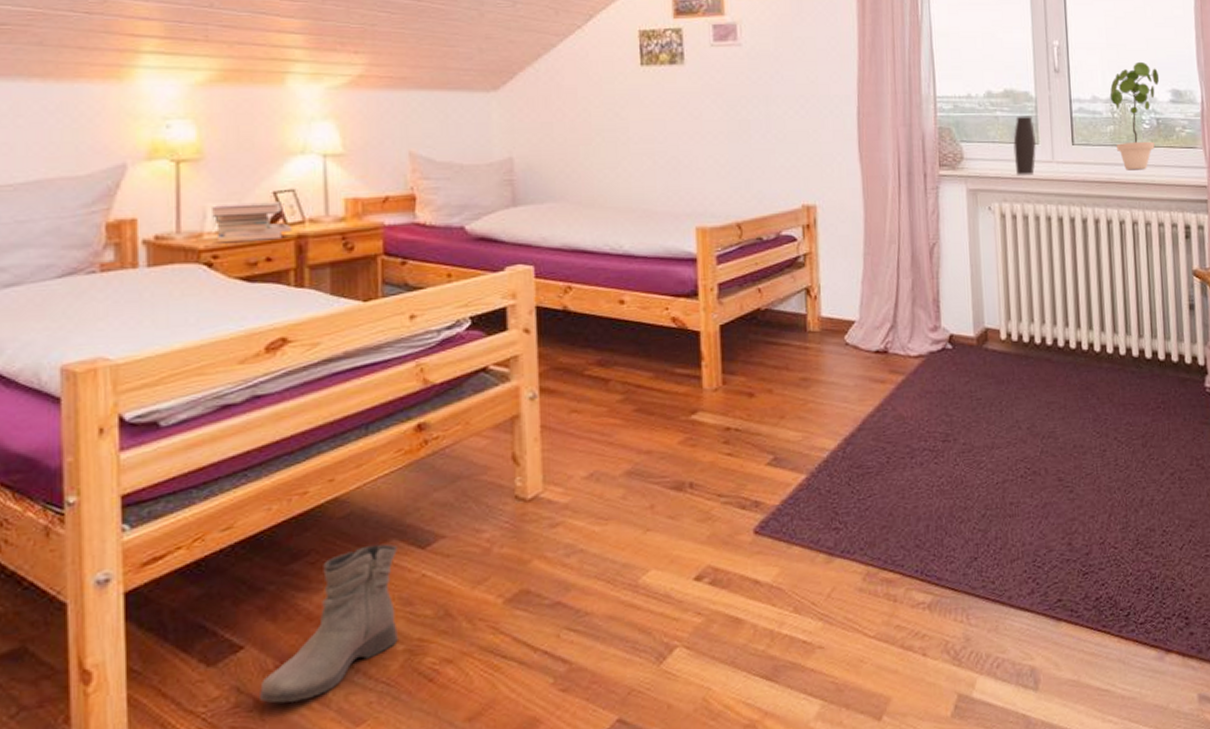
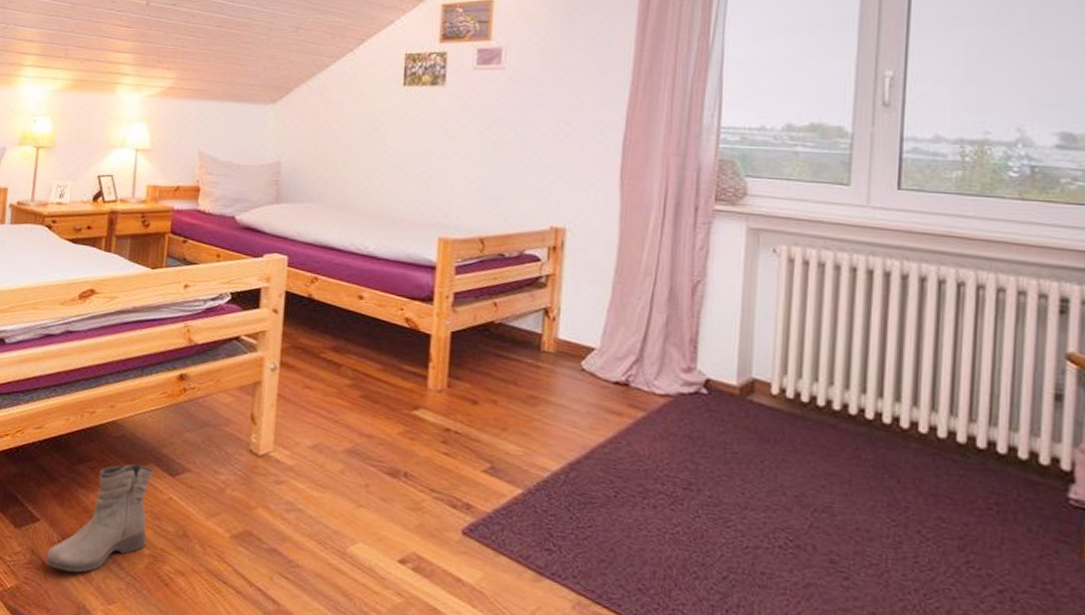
books: present [212,202,292,243] -> none [55,181,108,213]
vase: present [1013,115,1036,176] -> none [814,152,847,220]
potted plant: present [1109,61,1160,170] -> none [961,97,1042,226]

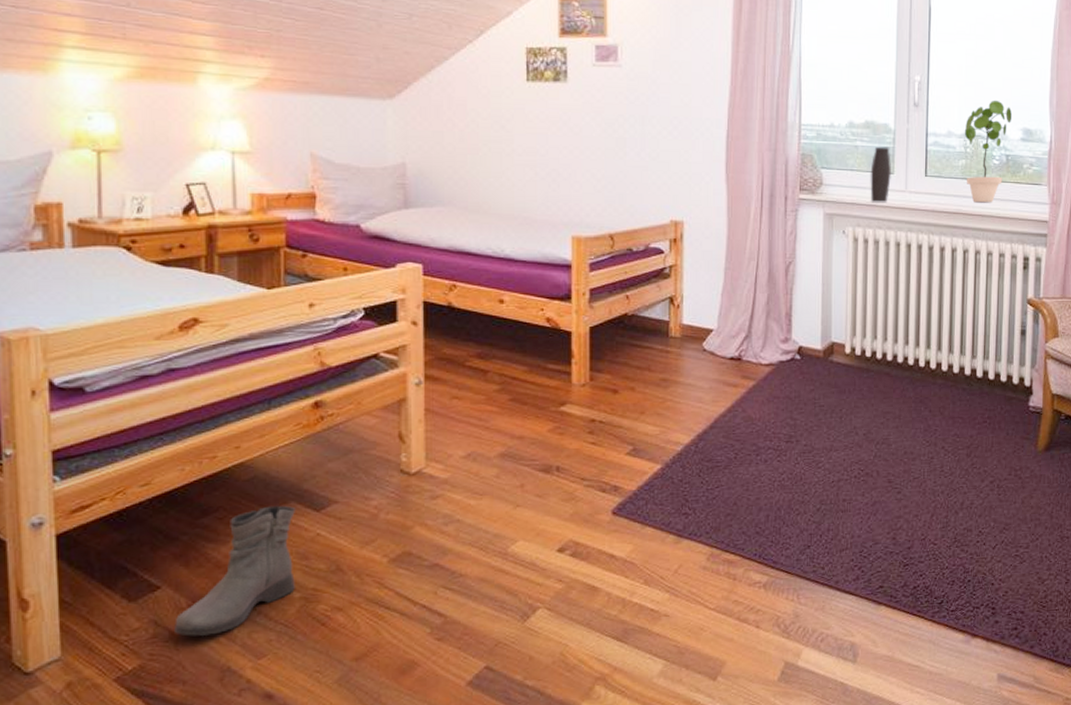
vase: none [814,152,847,220] -> present [870,146,891,203]
potted plant: none [961,97,1042,226] -> present [964,99,1013,203]

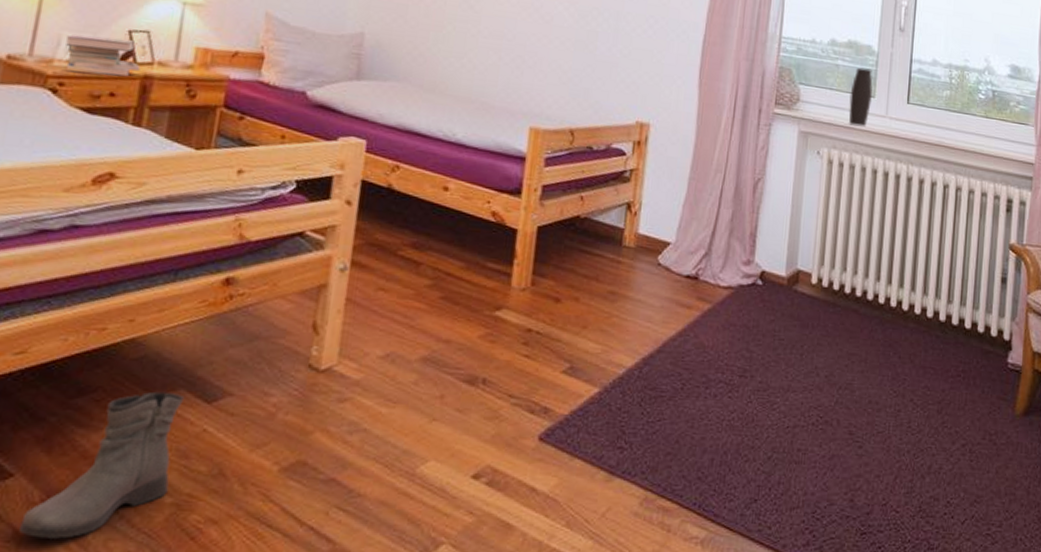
books: none [130,192,203,230] -> present [65,33,141,77]
potted plant: present [964,99,1013,203] -> none [950,33,1001,139]

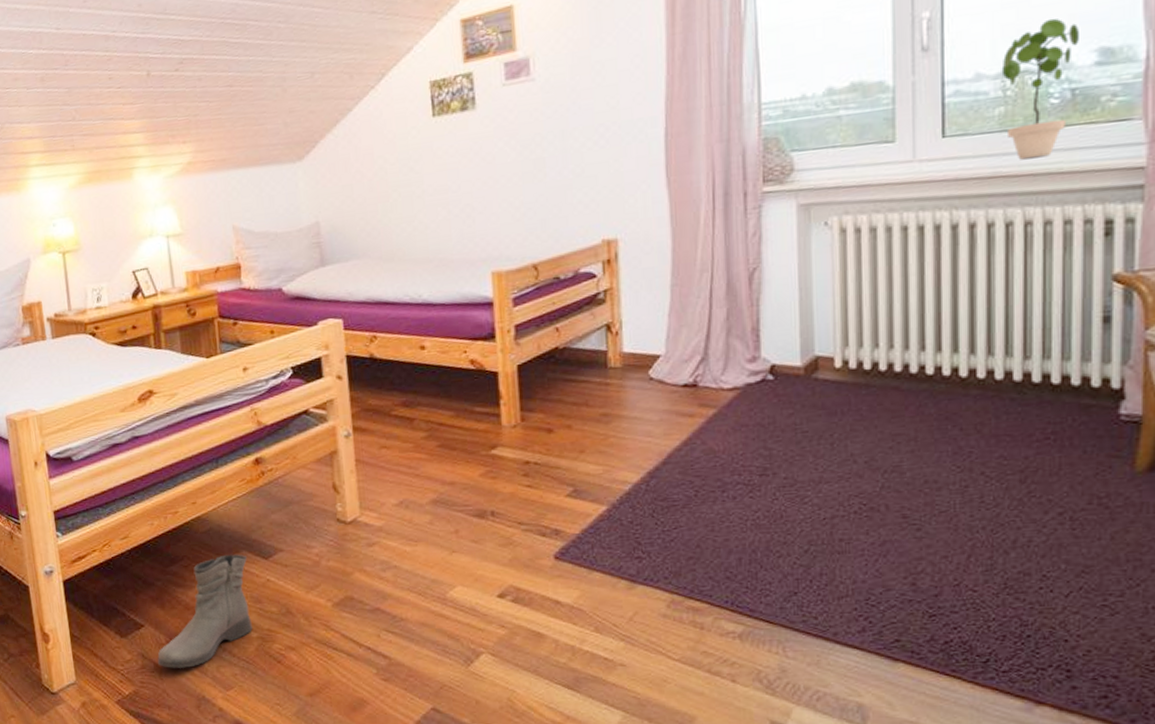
books: present [65,33,141,77] -> none [91,279,149,317]
vase: present [849,67,873,127] -> none [860,109,891,183]
potted plant: none [950,33,1001,139] -> present [1001,18,1080,160]

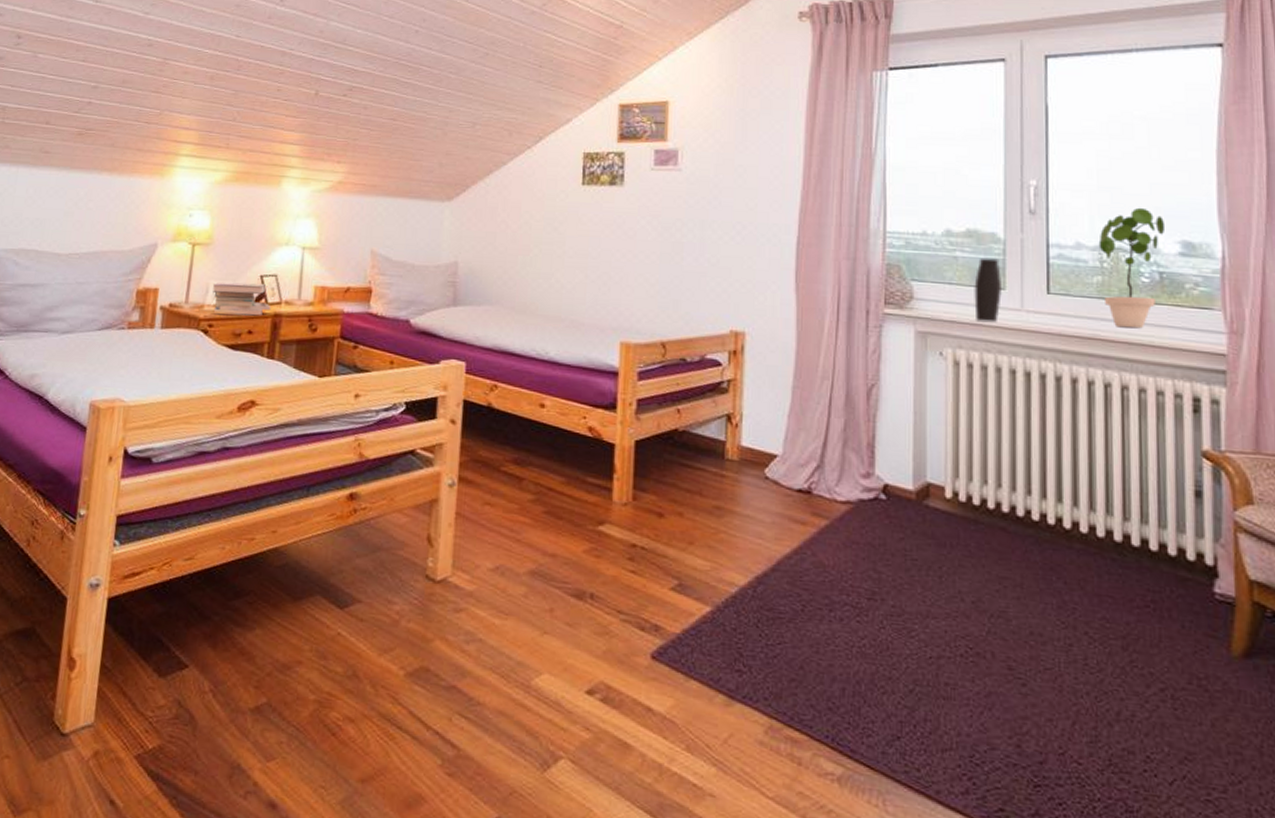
books: none [91,279,149,317] -> present [213,281,271,316]
boot: present [157,554,252,668] -> none [195,596,320,726]
vase: none [860,109,891,183] -> present [974,258,1002,323]

